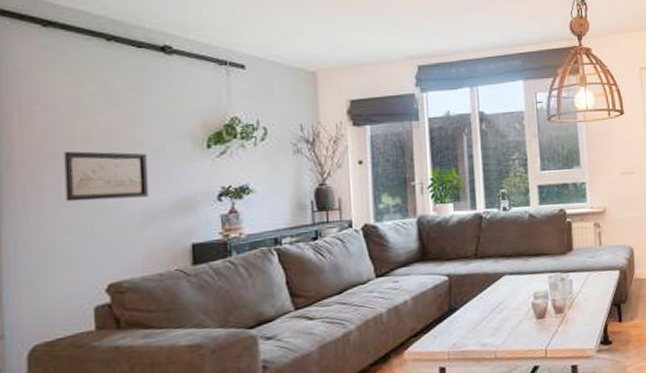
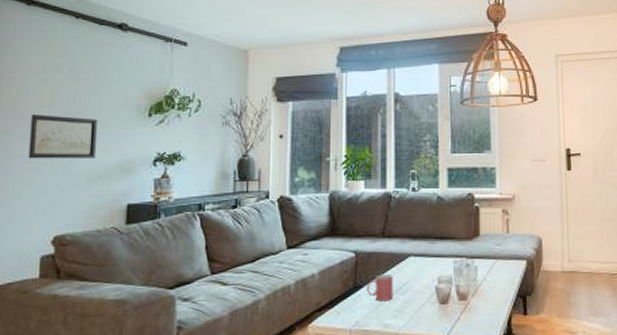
mug: none [462,294,490,322] -> present [367,273,393,302]

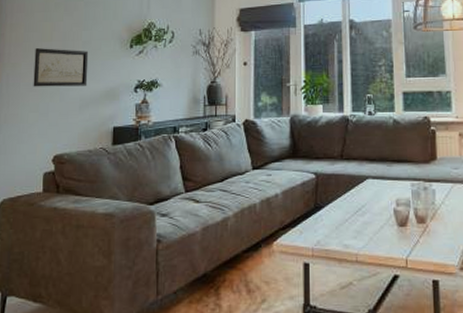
mug: present [367,273,393,302] -> none [327,195,353,222]

